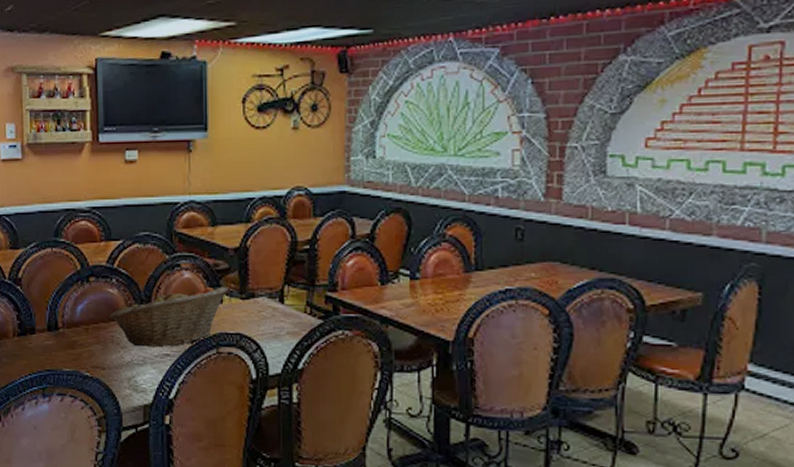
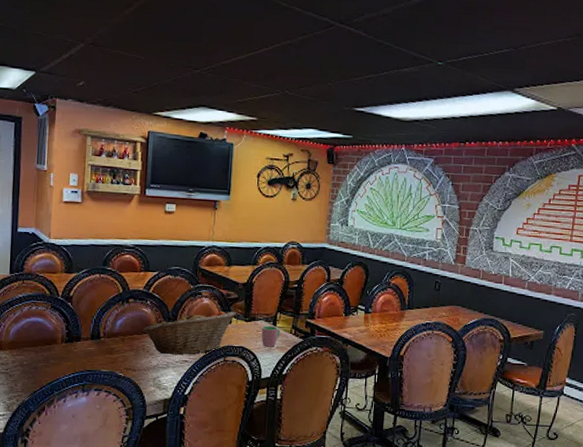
cup: none [264,303,291,333] -> present [261,325,281,347]

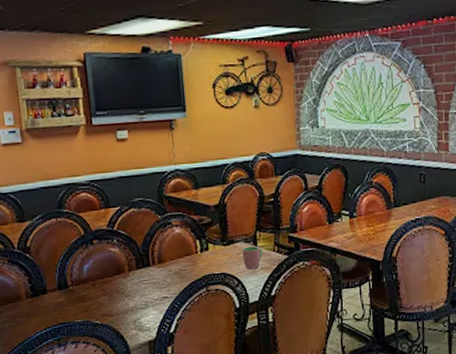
fruit basket: present [142,311,236,356] -> none [113,237,212,294]

